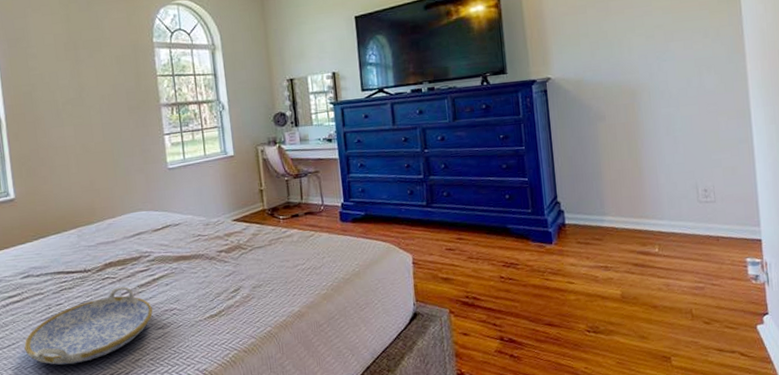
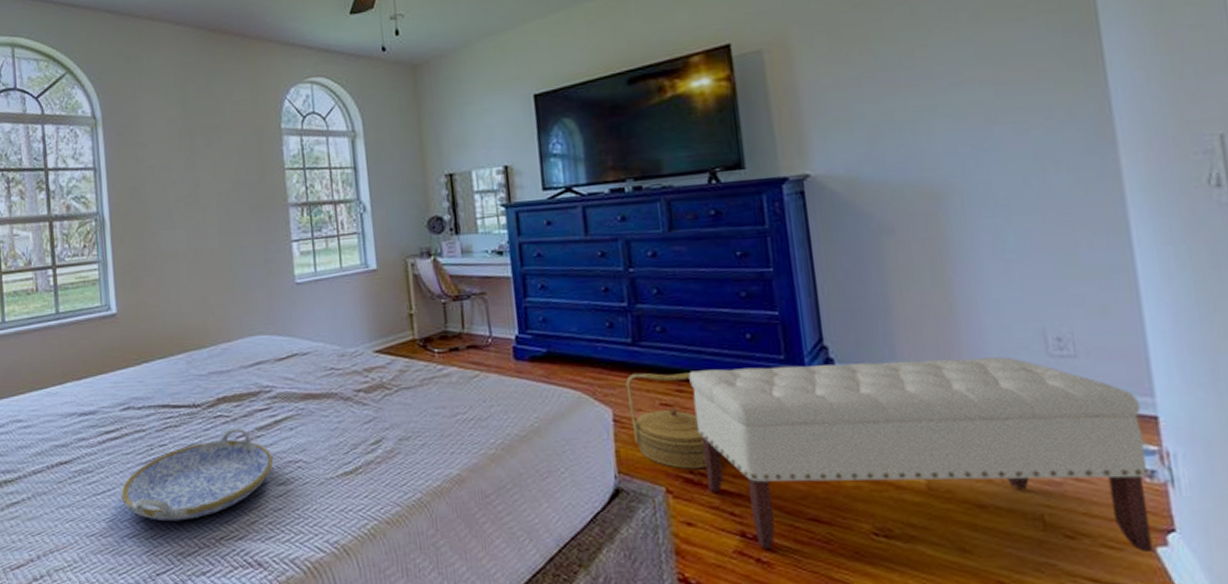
basket: none [421,225,478,296] -> present [625,372,708,470]
bench: none [466,204,755,347] -> present [689,357,1154,552]

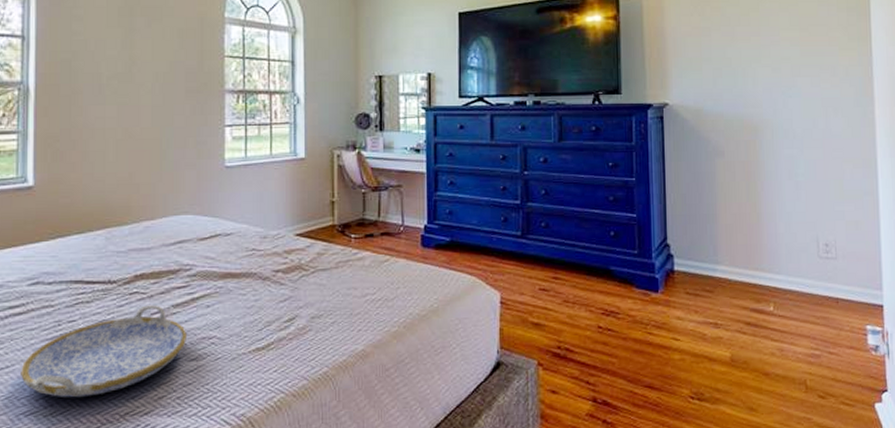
basket: present [625,372,708,470] -> none [513,261,572,346]
bench: present [689,357,1154,552] -> none [564,257,874,411]

